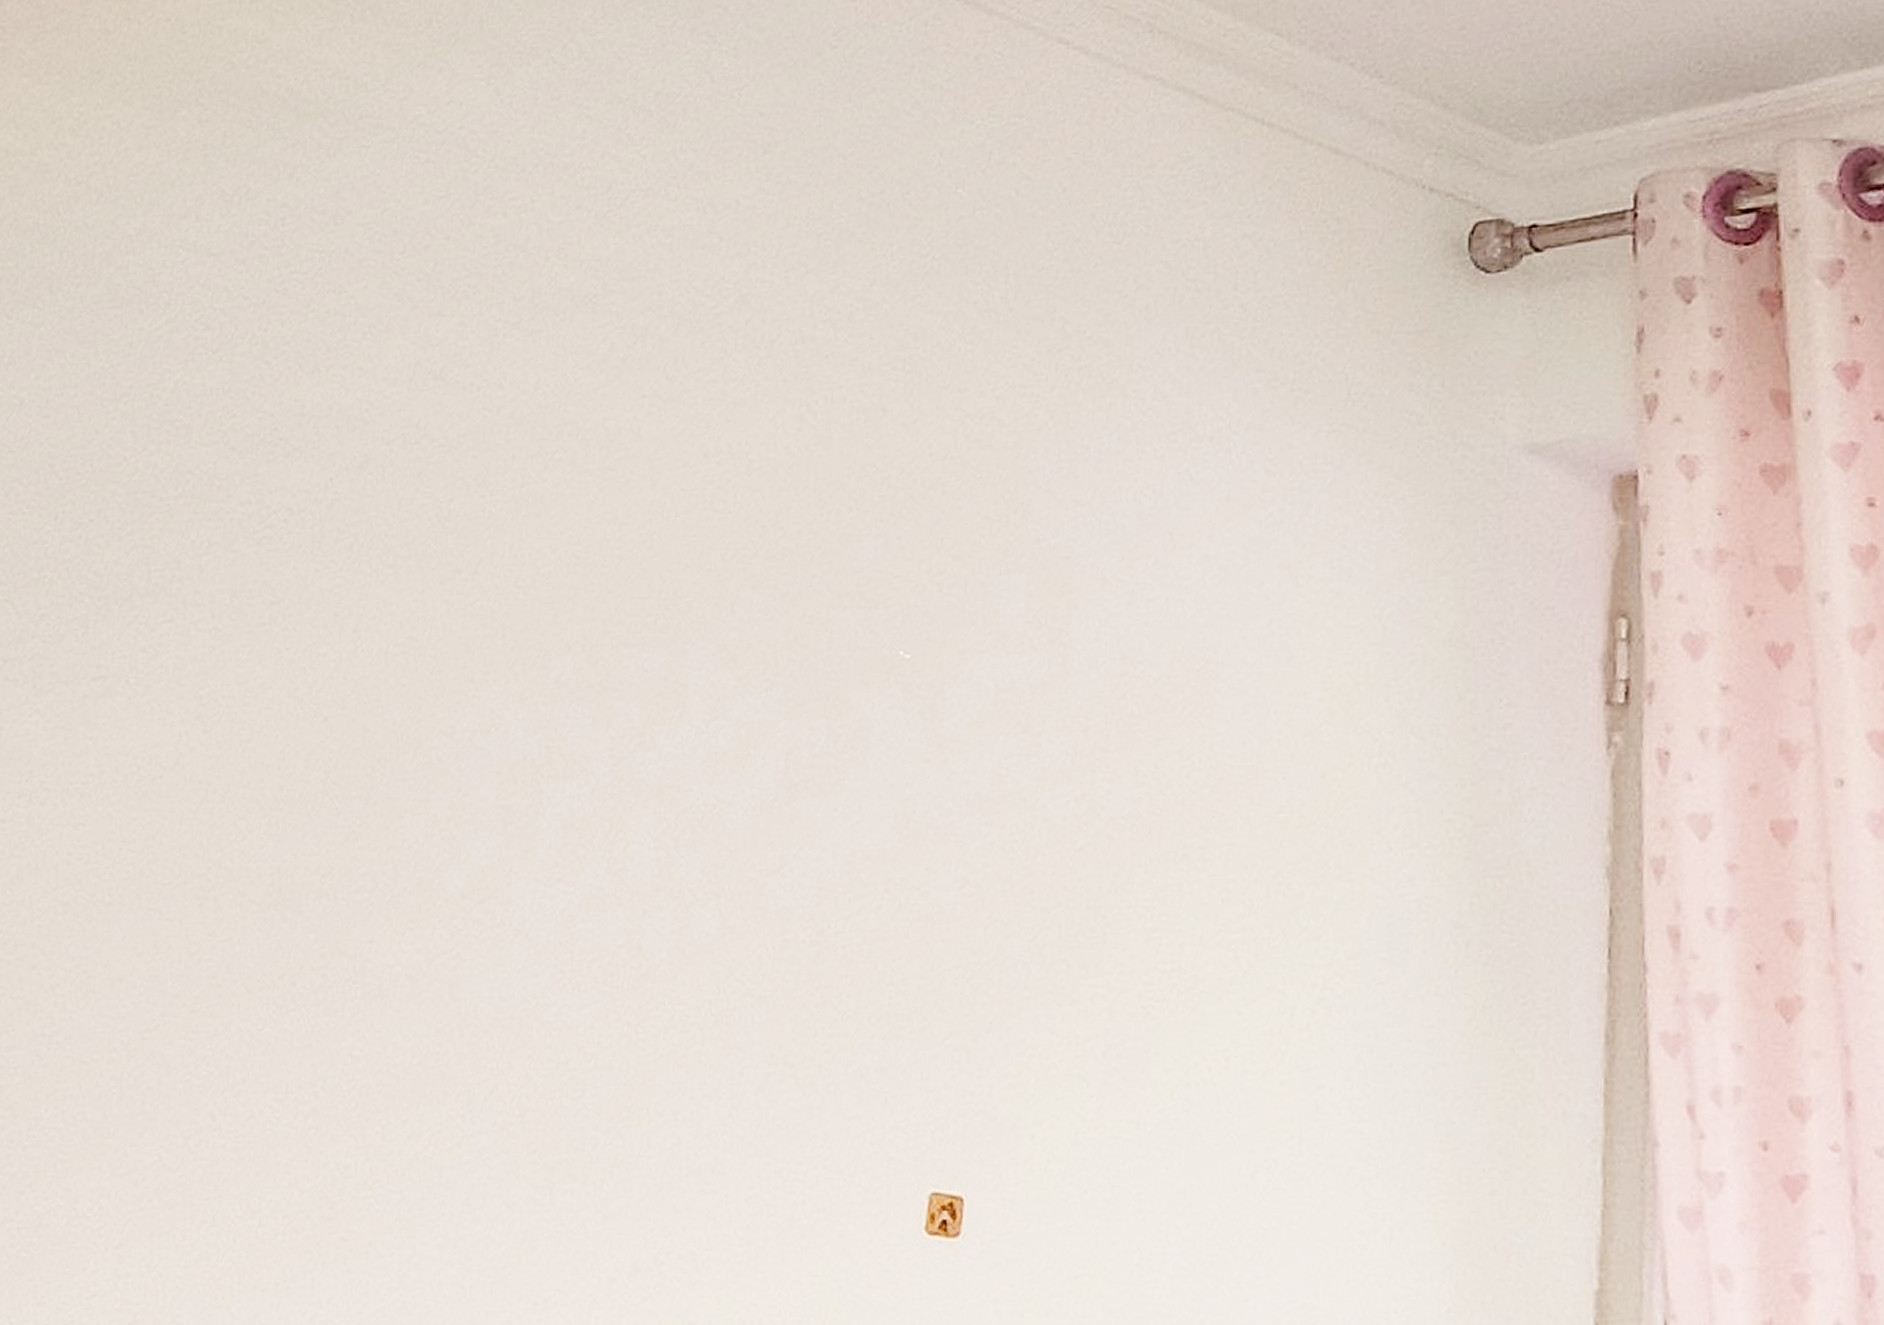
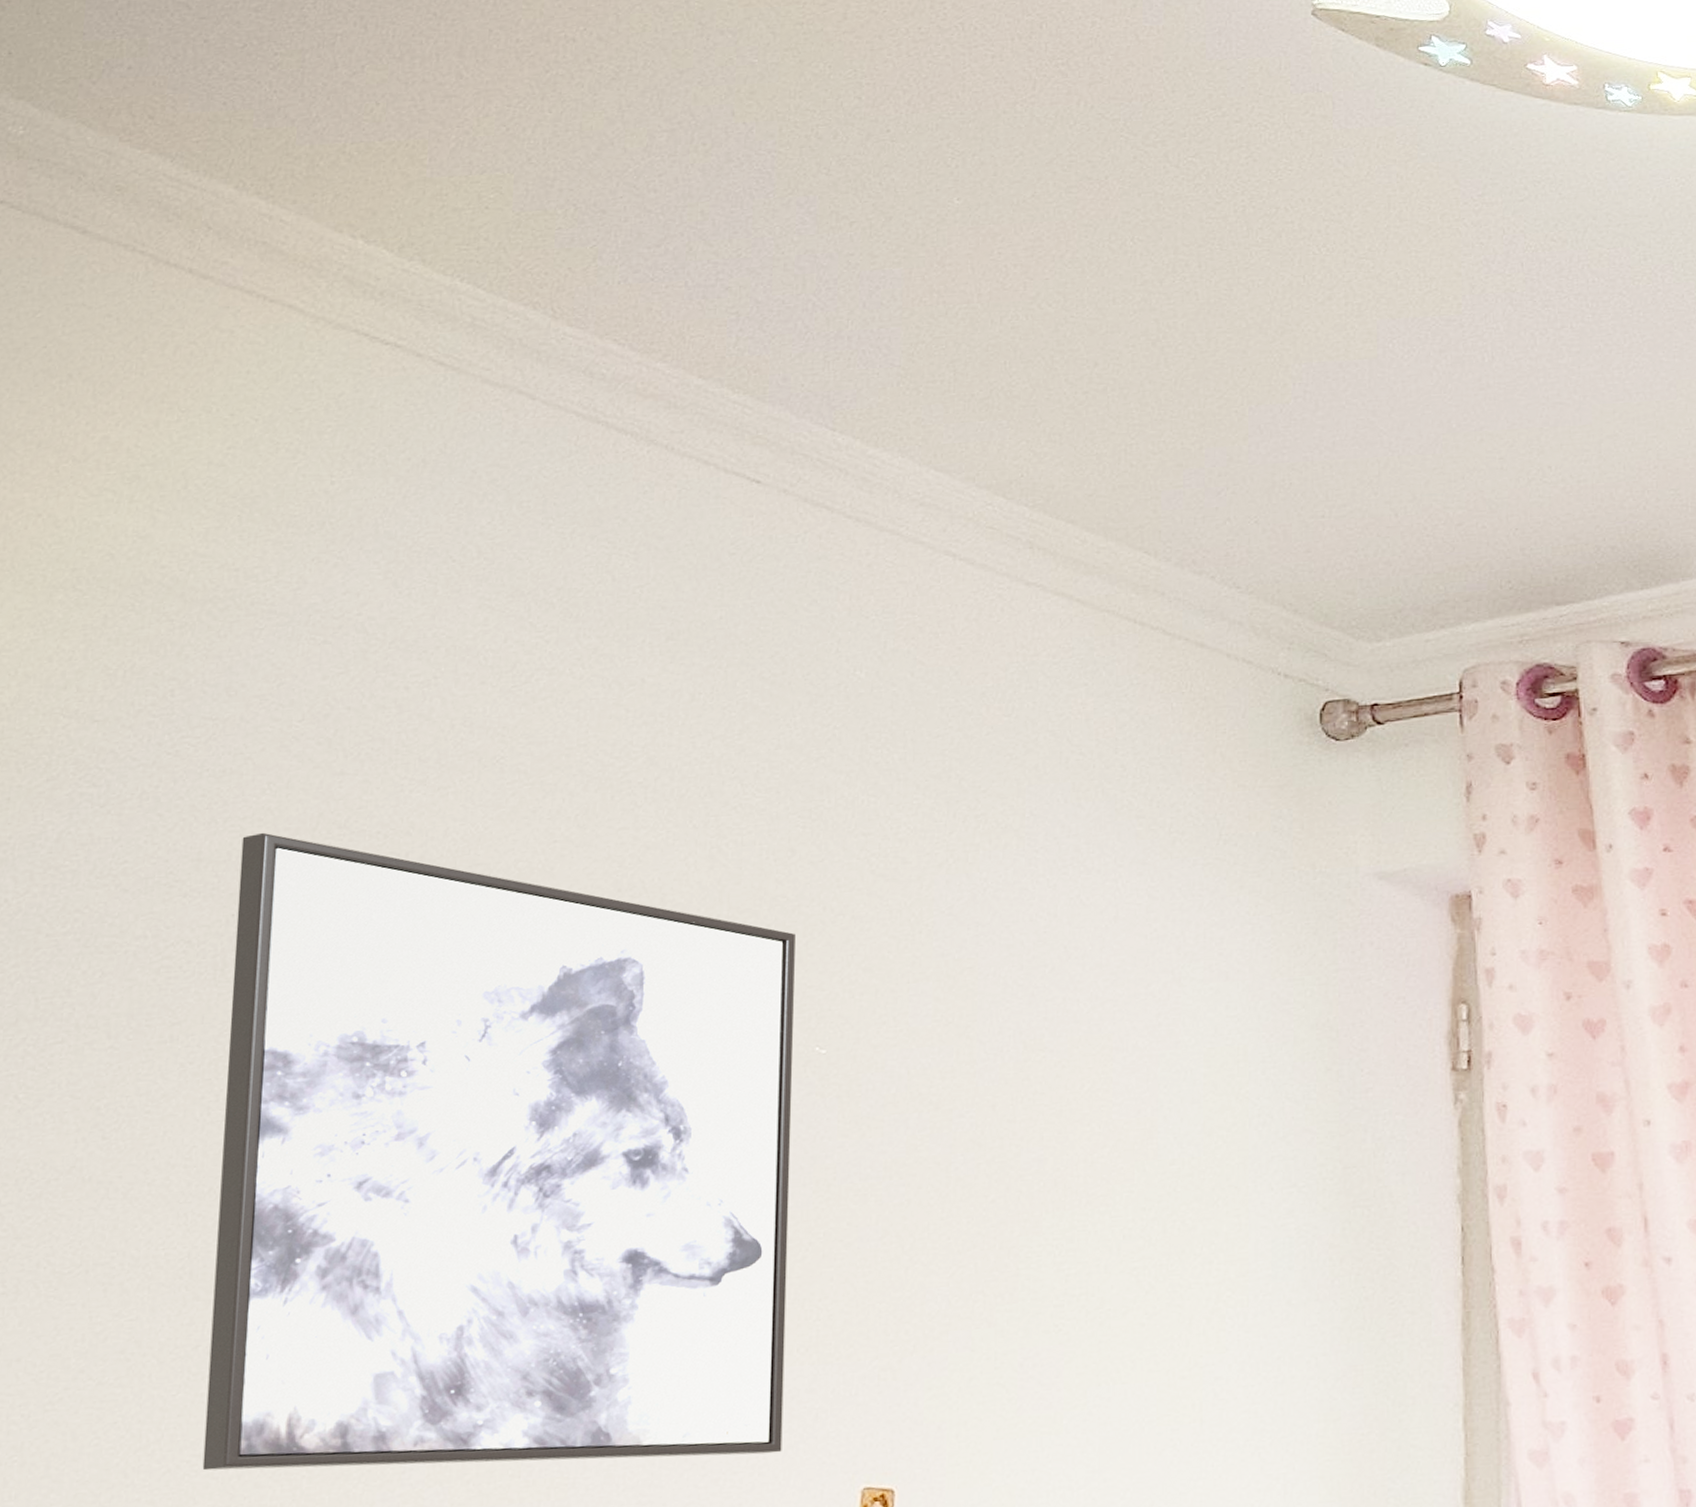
wall art: none [283,383,884,1143] -> present [202,832,796,1471]

